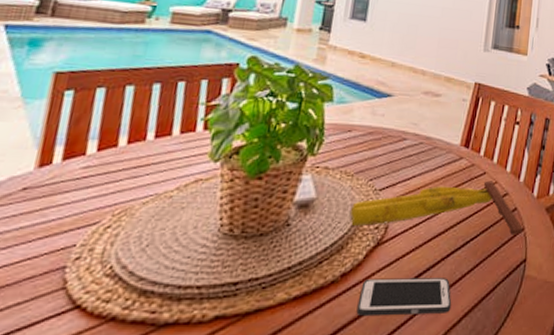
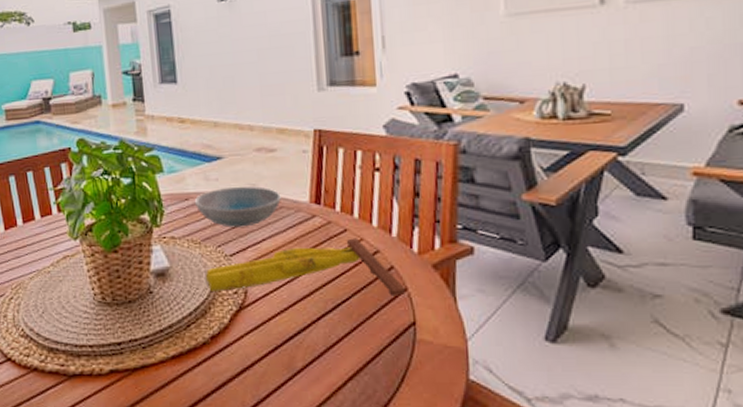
dish: none [356,123,437,163] -> present [194,186,281,227]
cell phone: present [356,278,452,317] -> none [232,341,333,376]

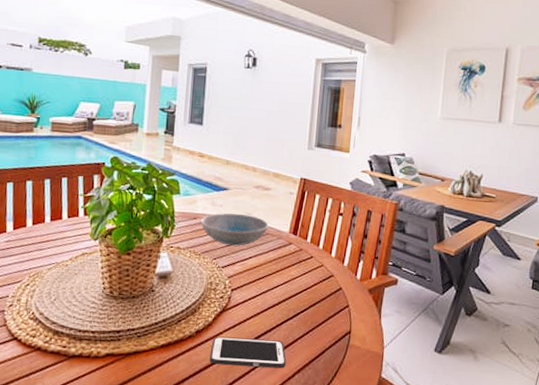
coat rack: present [205,238,407,296] -> none [199,263,348,311]
cell phone: none [232,341,333,376] -> present [209,336,286,369]

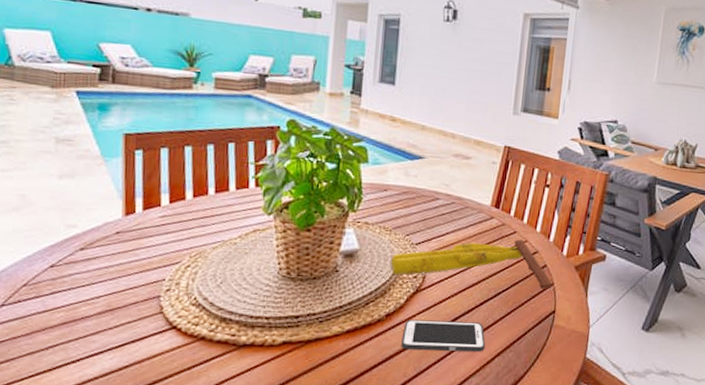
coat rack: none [199,263,348,311] -> present [390,239,553,289]
dish: present [200,213,269,246] -> none [392,184,468,221]

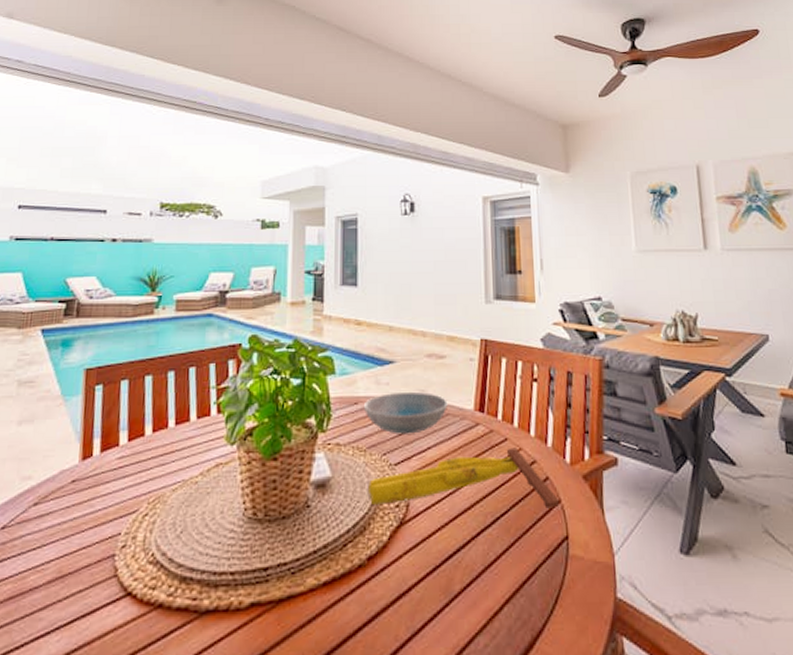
dish: none [392,184,468,221] -> present [363,391,448,434]
cell phone: present [401,319,486,352] -> none [388,559,490,604]

